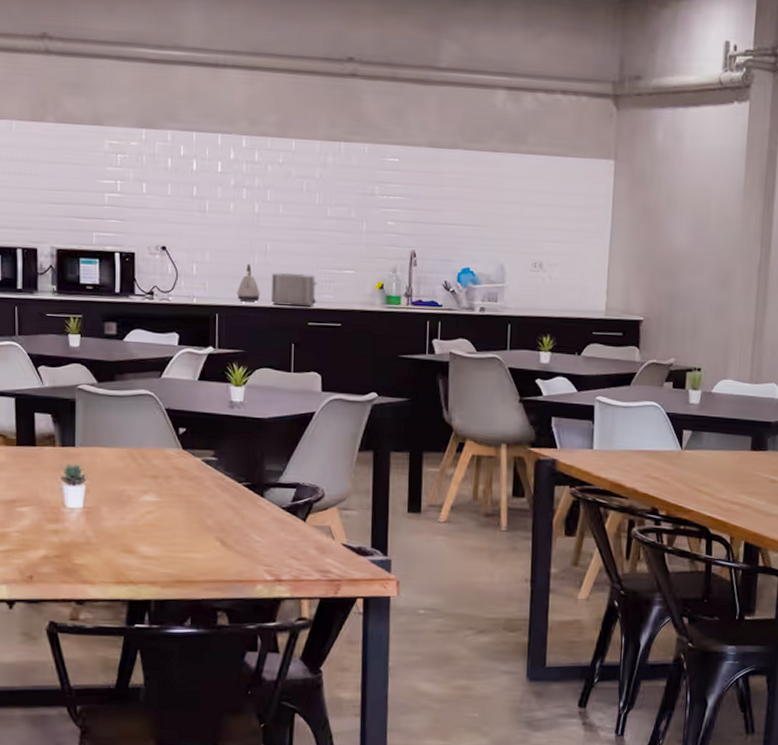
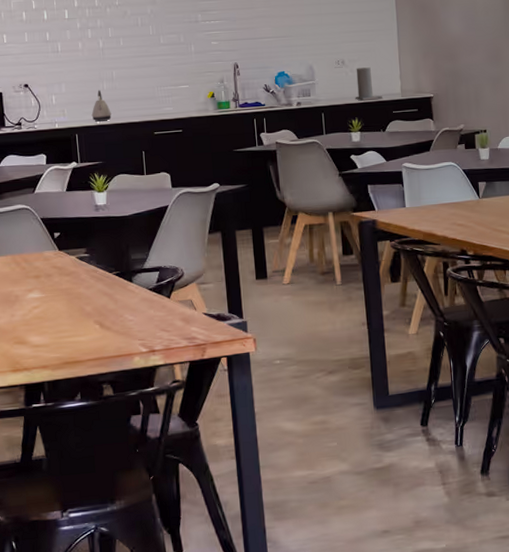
toaster: present [270,272,318,307] -> none [119,92,159,121]
paper towel: none [549,274,582,316] -> present [355,67,382,101]

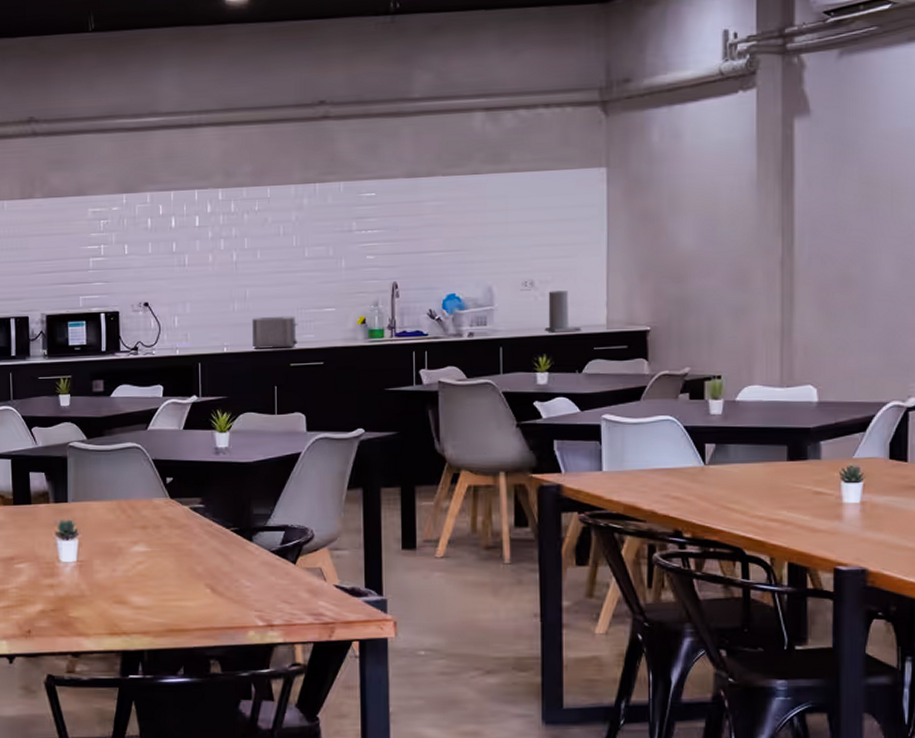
kettle: present [91,90,112,122] -> none [218,311,241,349]
toaster: none [119,92,159,121] -> present [251,315,298,349]

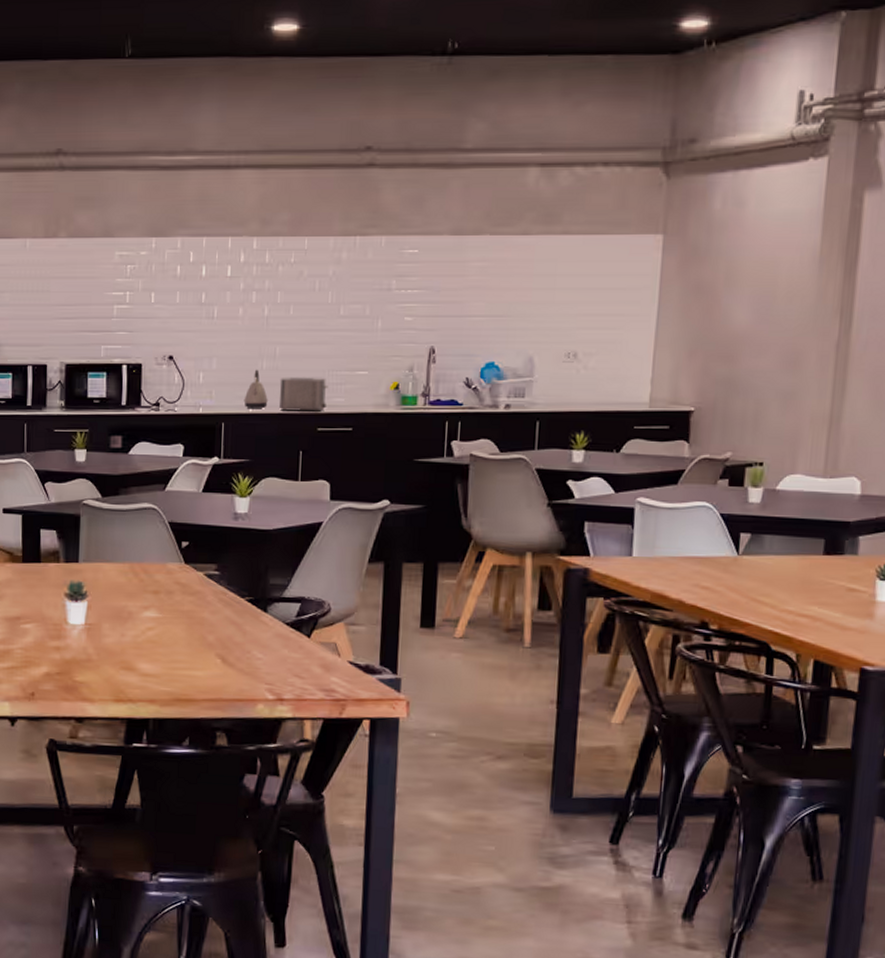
kettle: none [218,311,241,349] -> present [243,369,268,409]
paper towel: present [544,290,581,333] -> none [584,364,622,409]

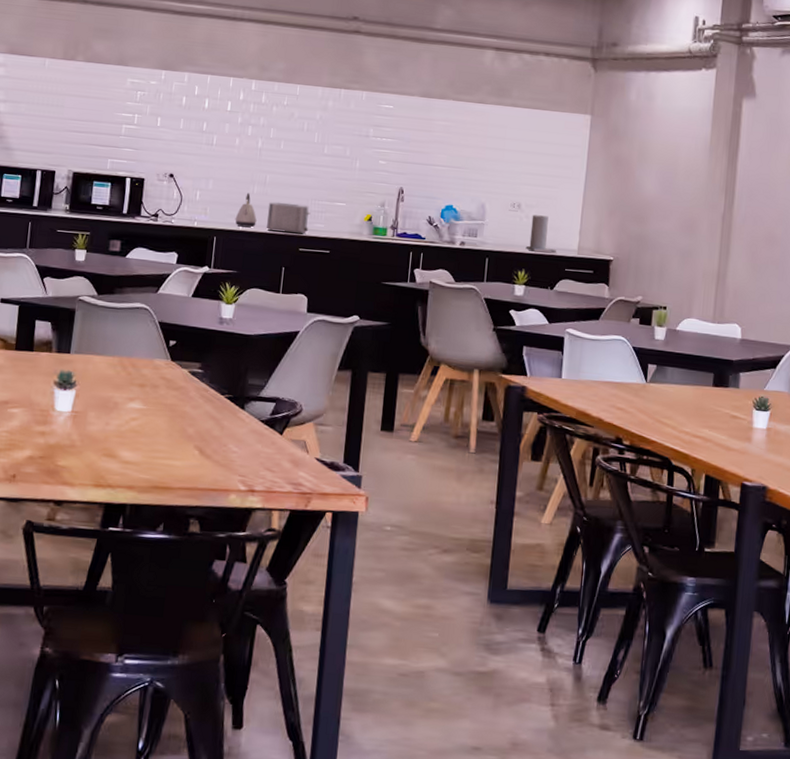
paper towel: none [584,364,622,409] -> present [525,214,556,253]

